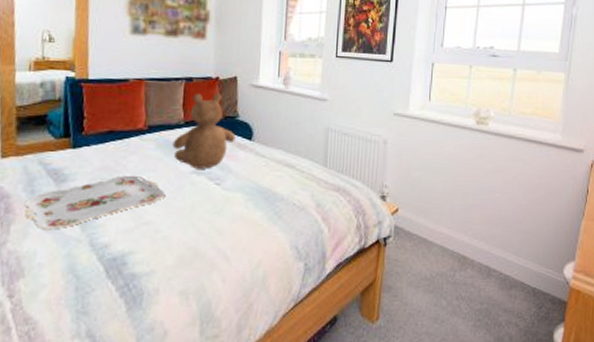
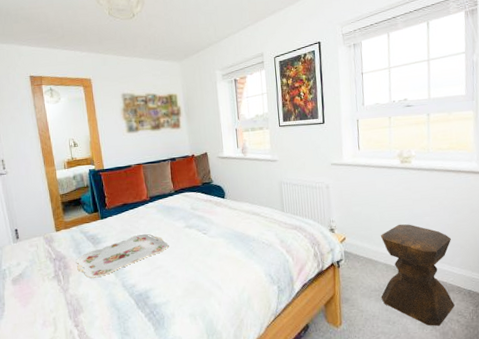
teddy bear: present [172,93,236,169] -> none [168,166,213,224]
stool: none [431,198,521,329] -> present [380,224,455,326]

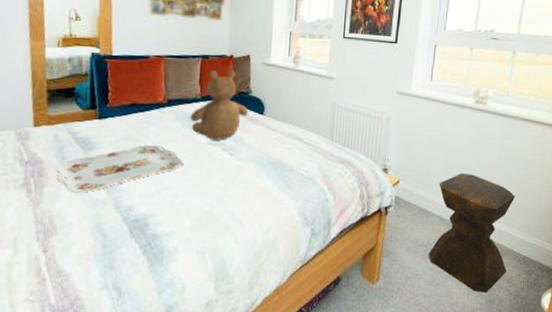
teddy bear: none [168,166,213,224] -> present [190,70,248,141]

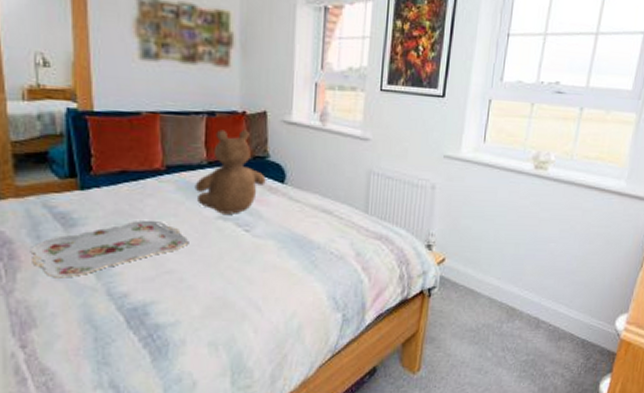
stool: present [428,172,515,292] -> none [476,248,575,380]

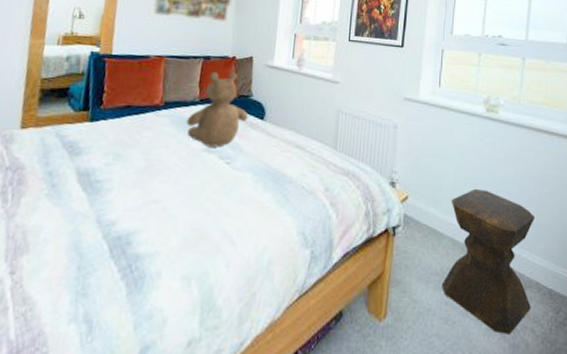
serving tray: present [30,219,188,278] -> none [36,150,175,204]
stool: none [476,248,575,380] -> present [441,188,534,334]

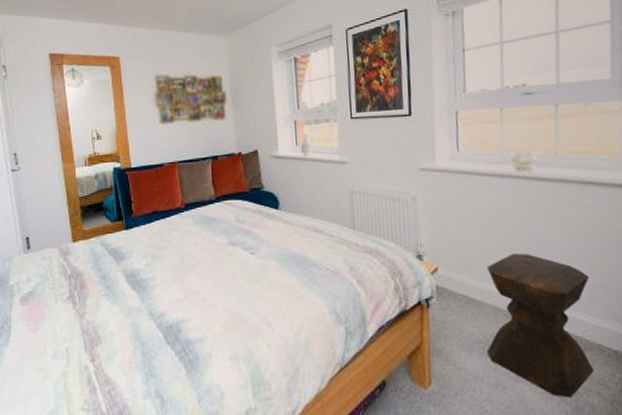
teddy bear: present [186,71,248,147] -> none [207,167,263,240]

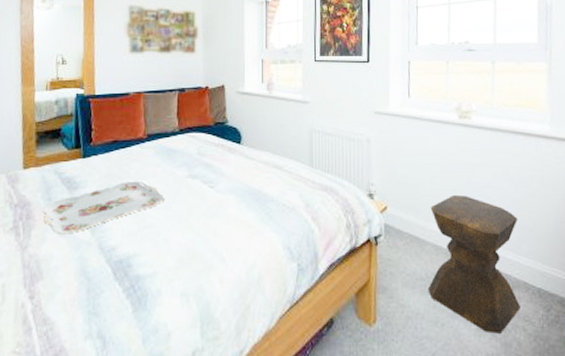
serving tray: none [94,249,206,302] -> present [43,181,164,234]

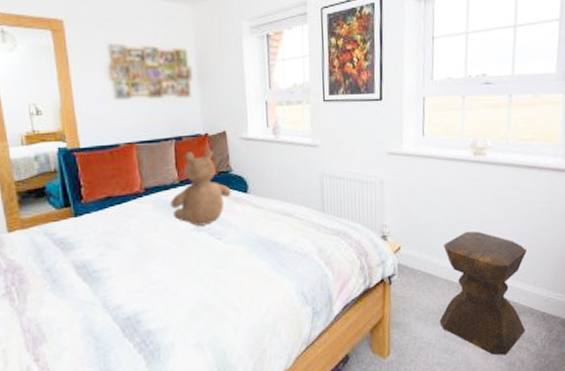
serving tray: present [43,181,164,234] -> none [36,237,169,297]
teddy bear: none [169,101,226,173] -> present [170,149,231,226]

